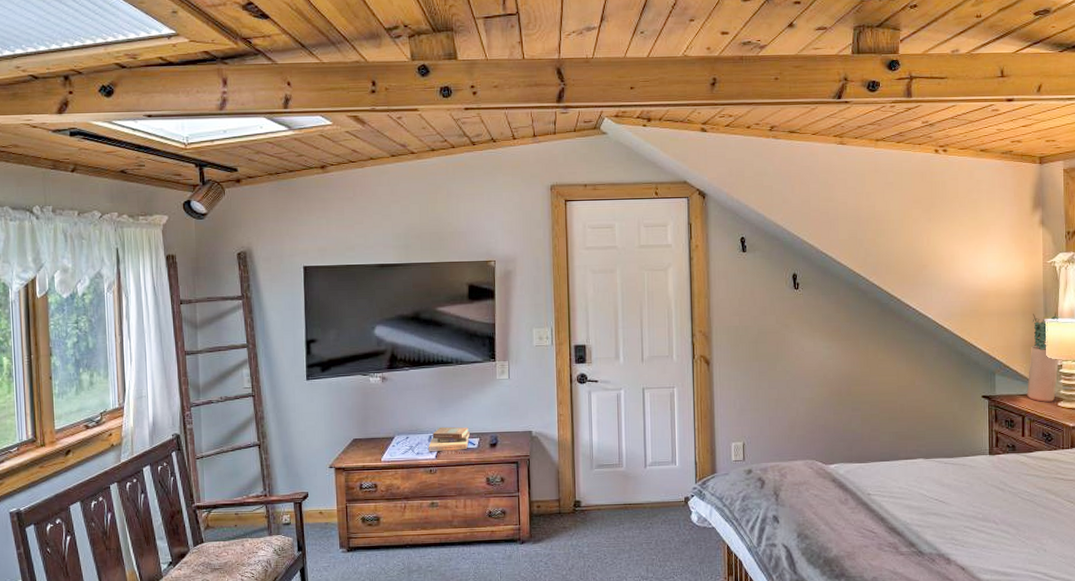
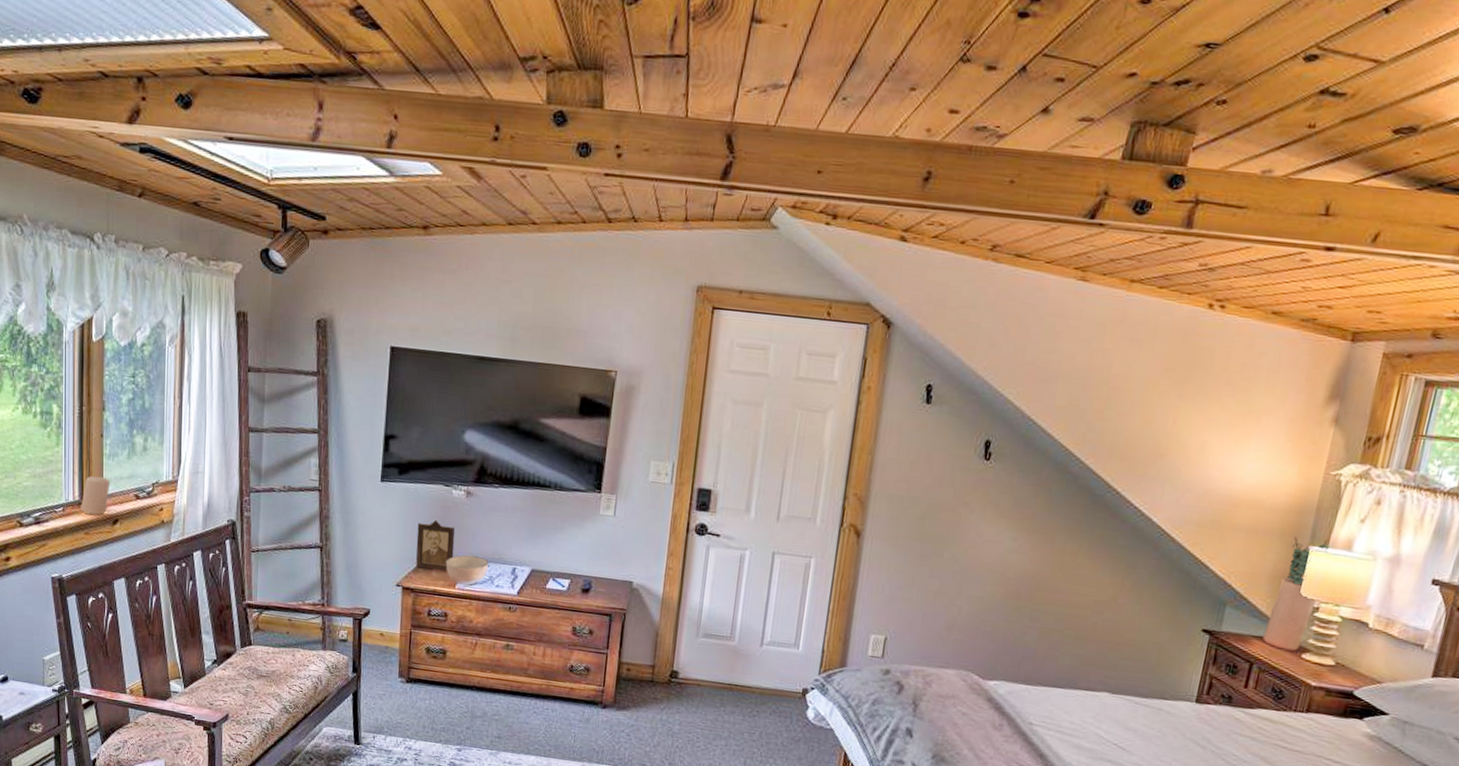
candle: none [33,414,61,449] -> present [80,475,109,515]
photo frame: none [342,406,377,449] -> present [415,520,456,572]
bowl: none [370,430,408,458] -> present [445,555,489,586]
books: present [428,426,470,452] -> none [510,559,560,591]

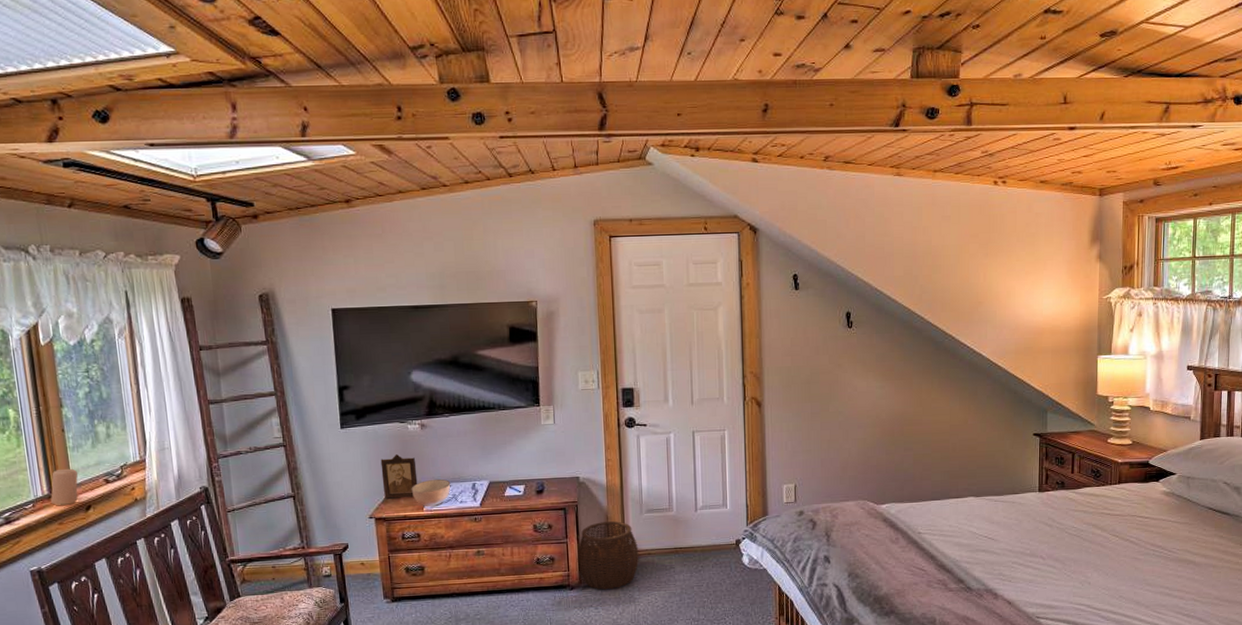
woven basket: none [615,637,688,717] -> present [577,521,639,590]
vase: present [1262,537,1329,651] -> none [1078,348,1112,439]

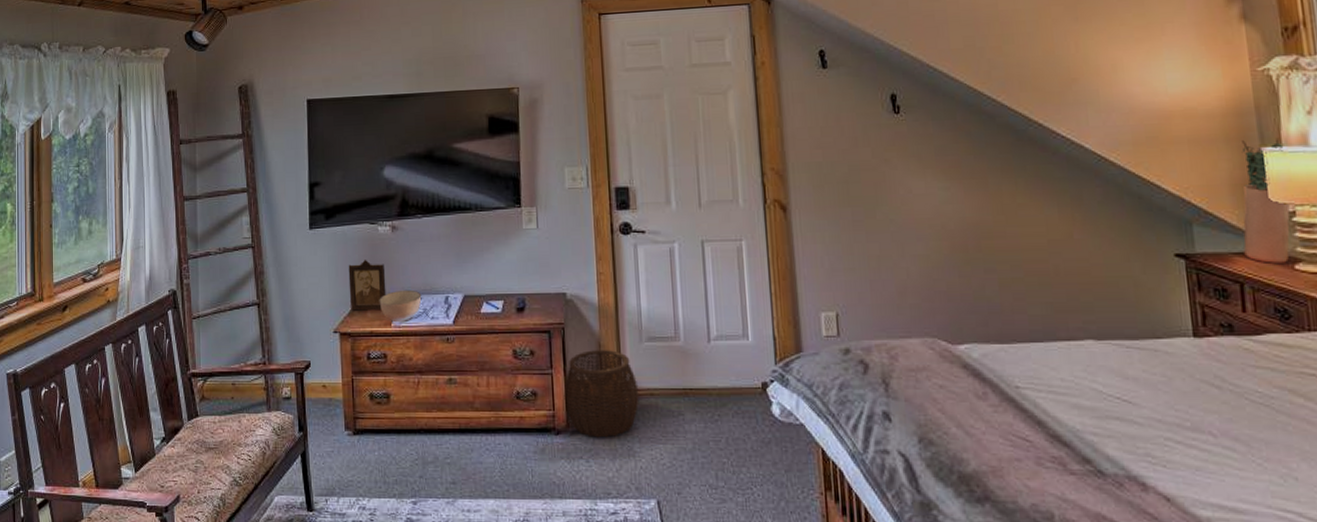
candle: present [50,468,78,505] -> none [32,265,59,304]
vase: none [1078,348,1112,439] -> present [1242,137,1290,263]

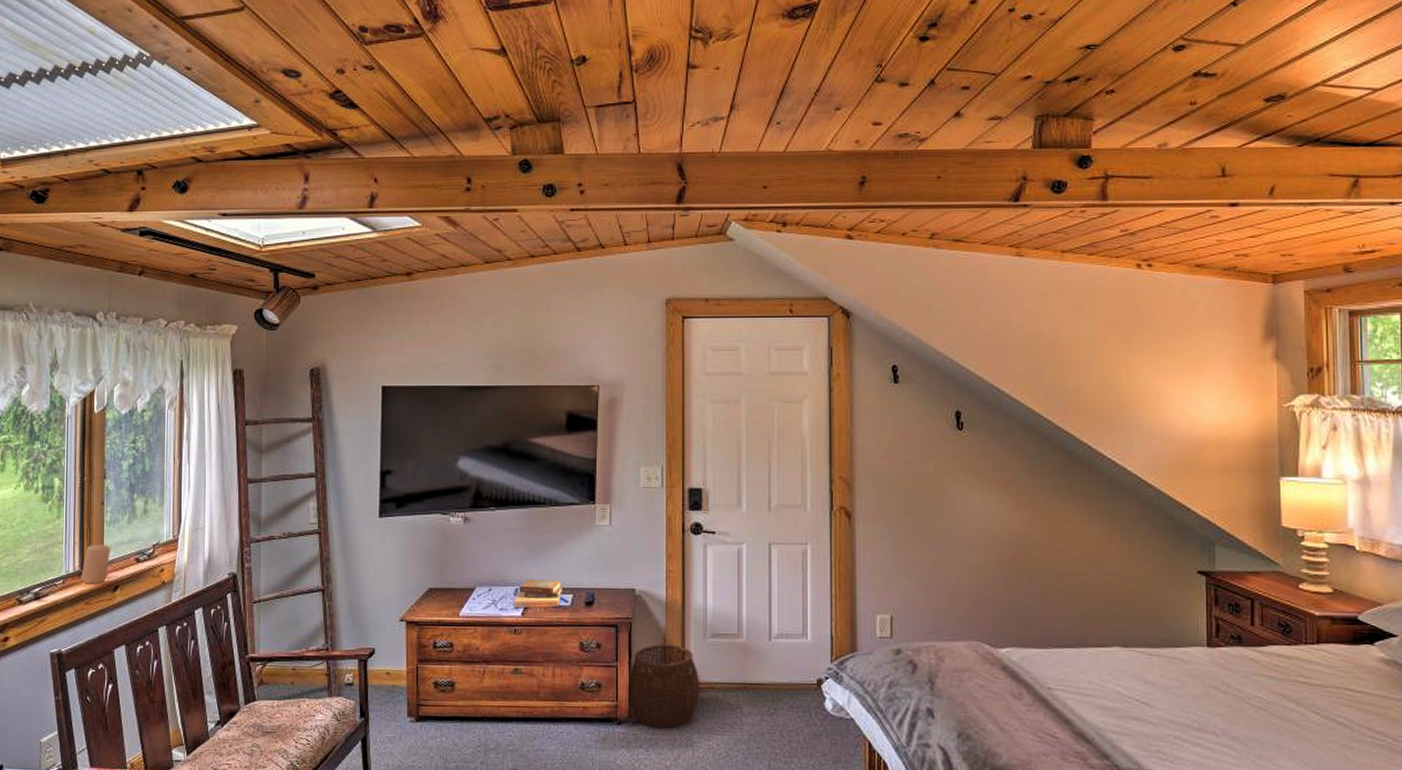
candle: none [32,265,59,304] -> present [80,544,110,583]
photo frame: present [348,260,386,311] -> none [417,550,456,600]
bowl: present [379,289,422,323] -> none [448,580,491,613]
books: none [445,286,493,317] -> present [514,579,562,609]
vase: present [1242,137,1290,263] -> none [1257,469,1300,583]

